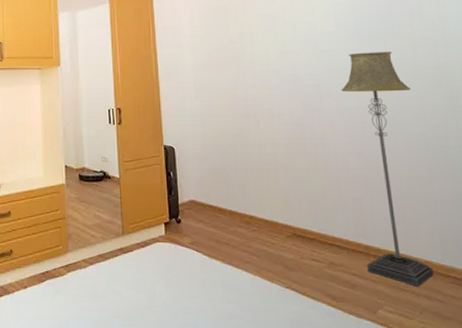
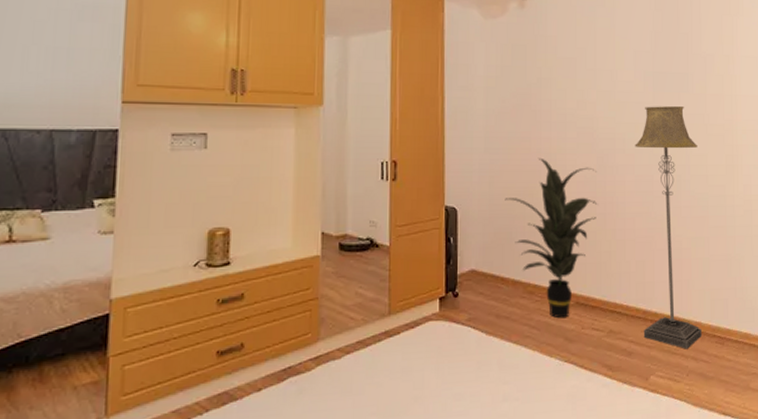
indoor plant: none [217,103,307,248] -> present [505,157,598,319]

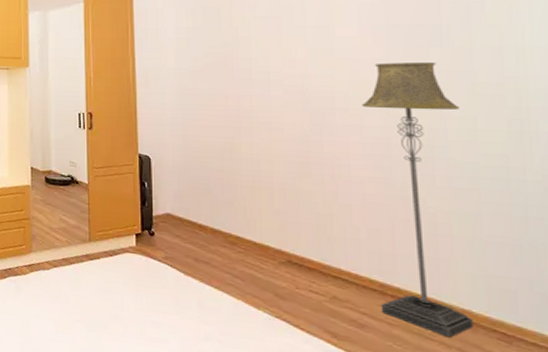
indoor plant: present [505,157,598,319] -> none [200,114,313,274]

